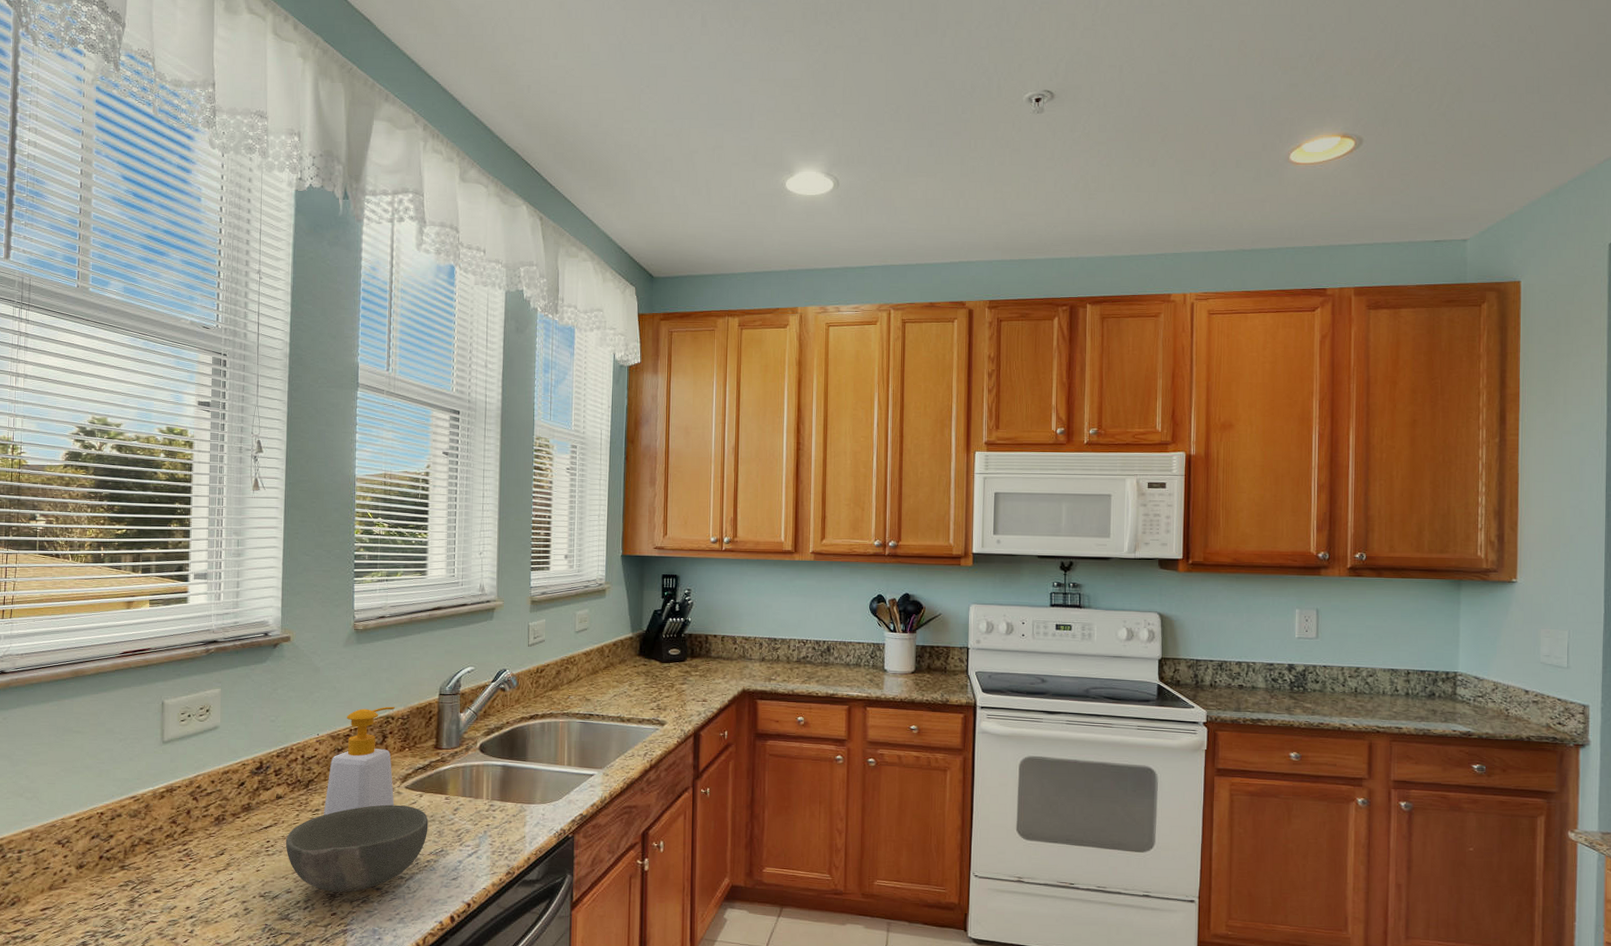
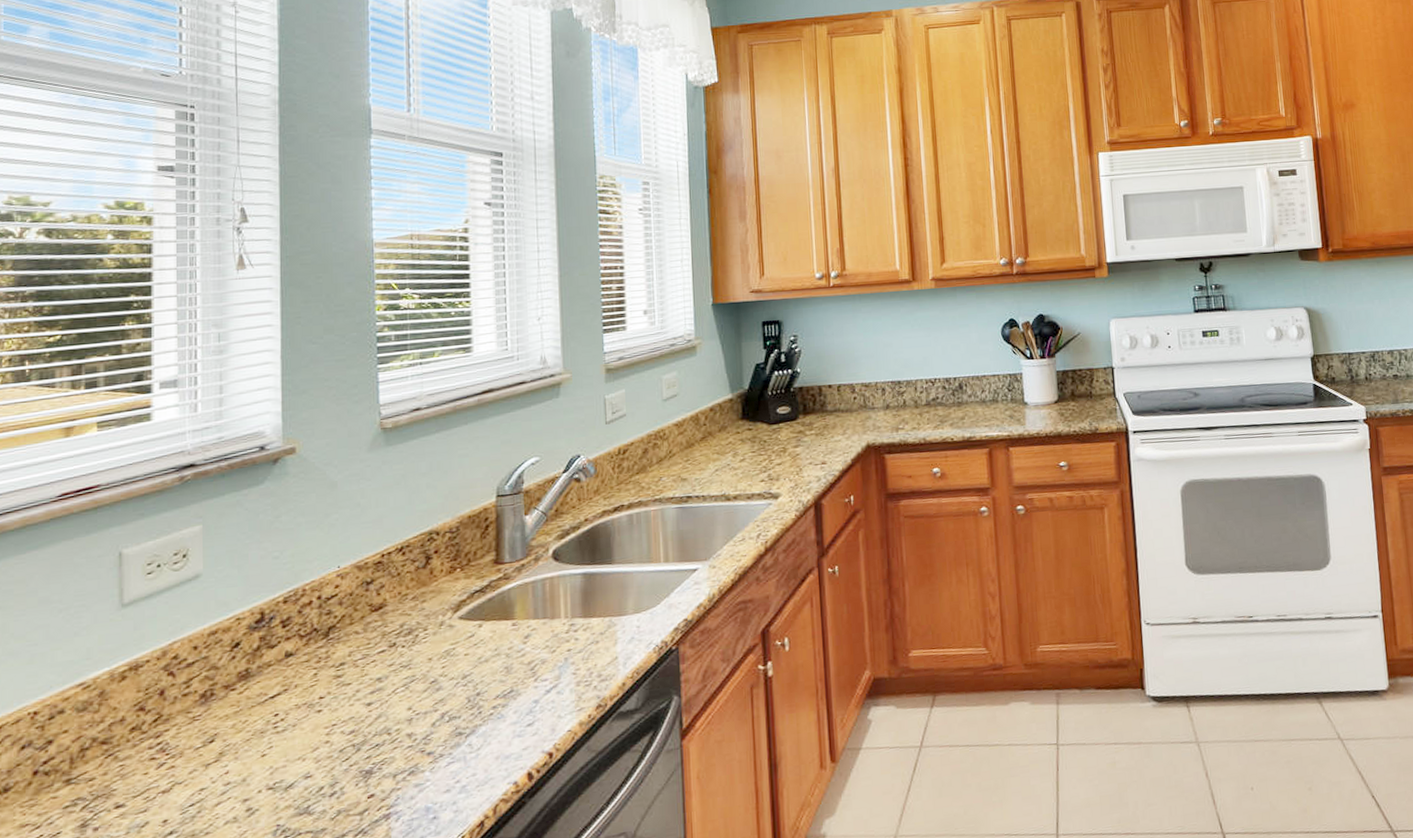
bowl: present [285,804,428,893] -> none [300,640,492,768]
soap bottle: present [323,706,395,815] -> none [350,518,446,669]

